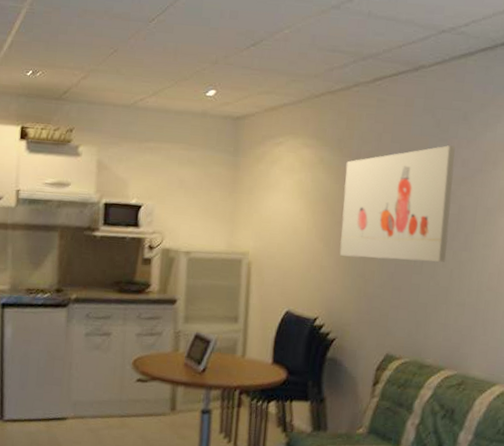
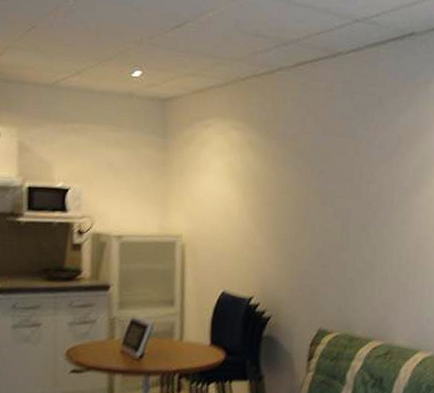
wall art: present [339,145,455,263] -> none [271,128,373,240]

